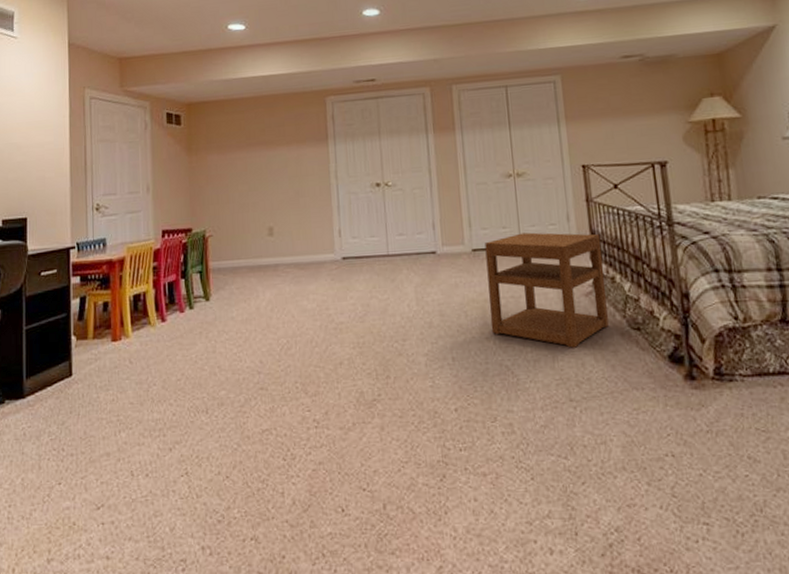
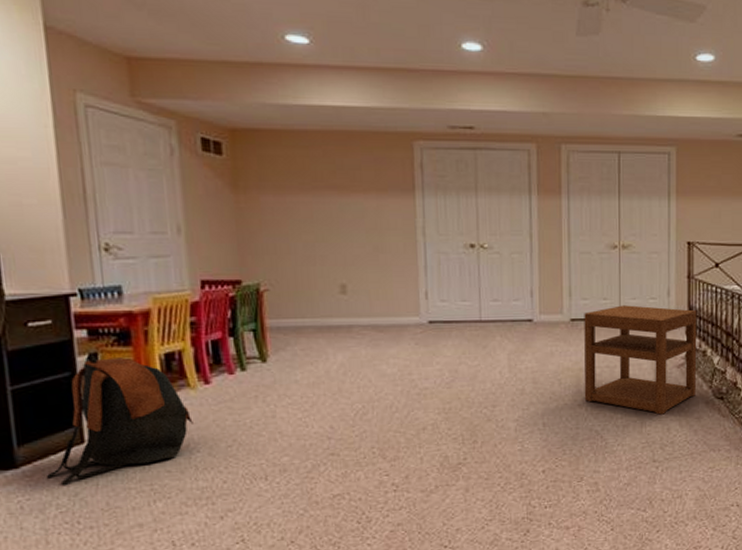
backpack: none [44,297,152,414] -> present [47,354,193,485]

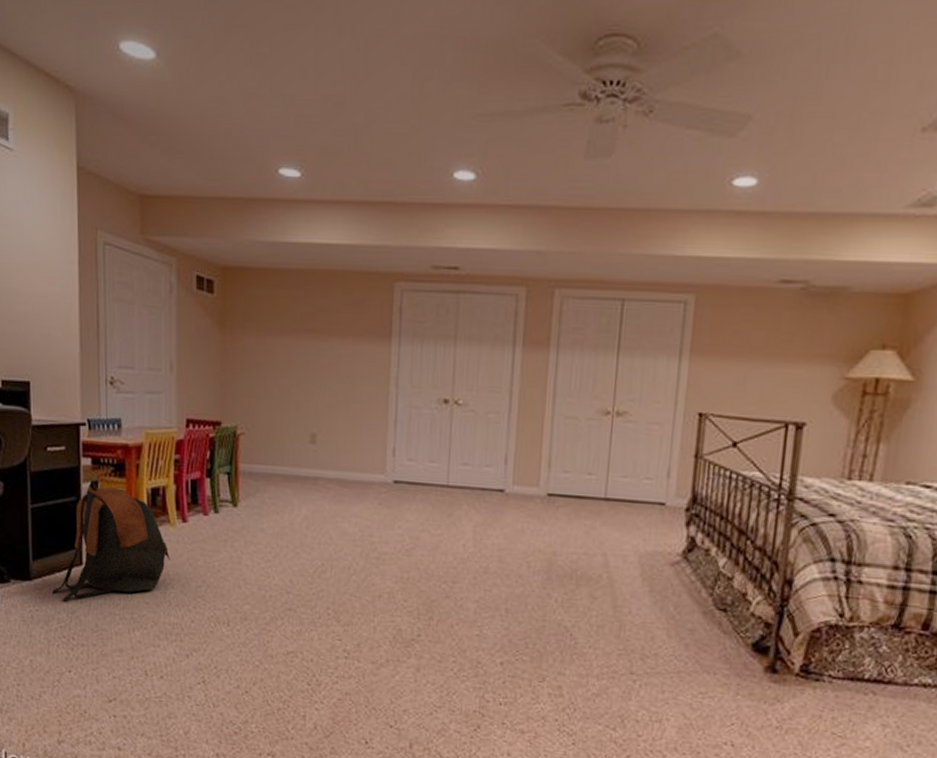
nightstand: present [584,305,697,415] -> none [555,483,703,620]

